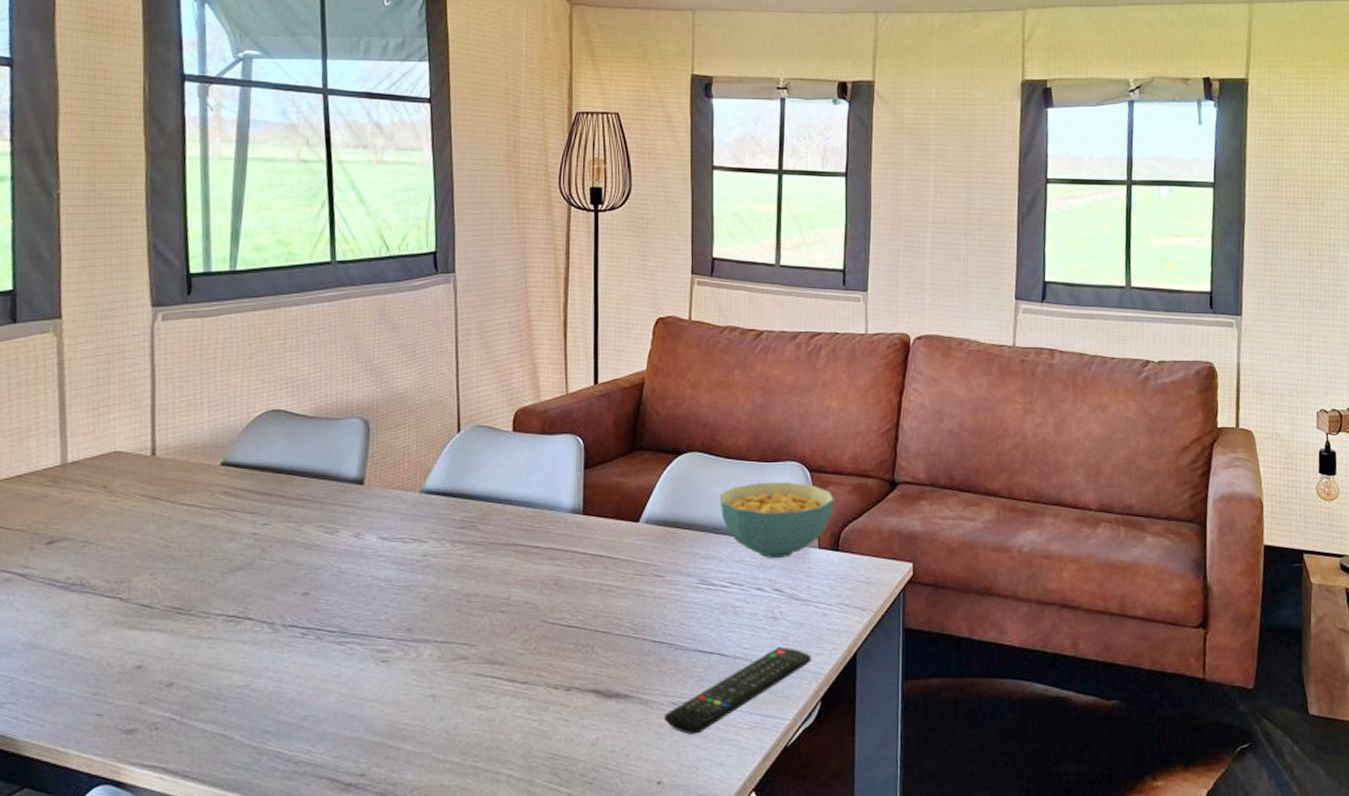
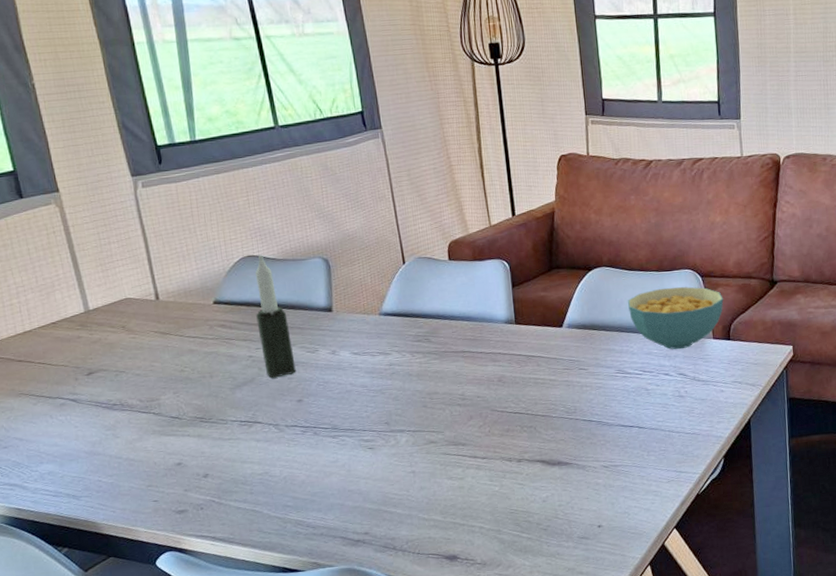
candle: none [269,410,308,563] -> present [255,255,296,378]
remote control: present [664,646,812,735] -> none [599,418,714,489]

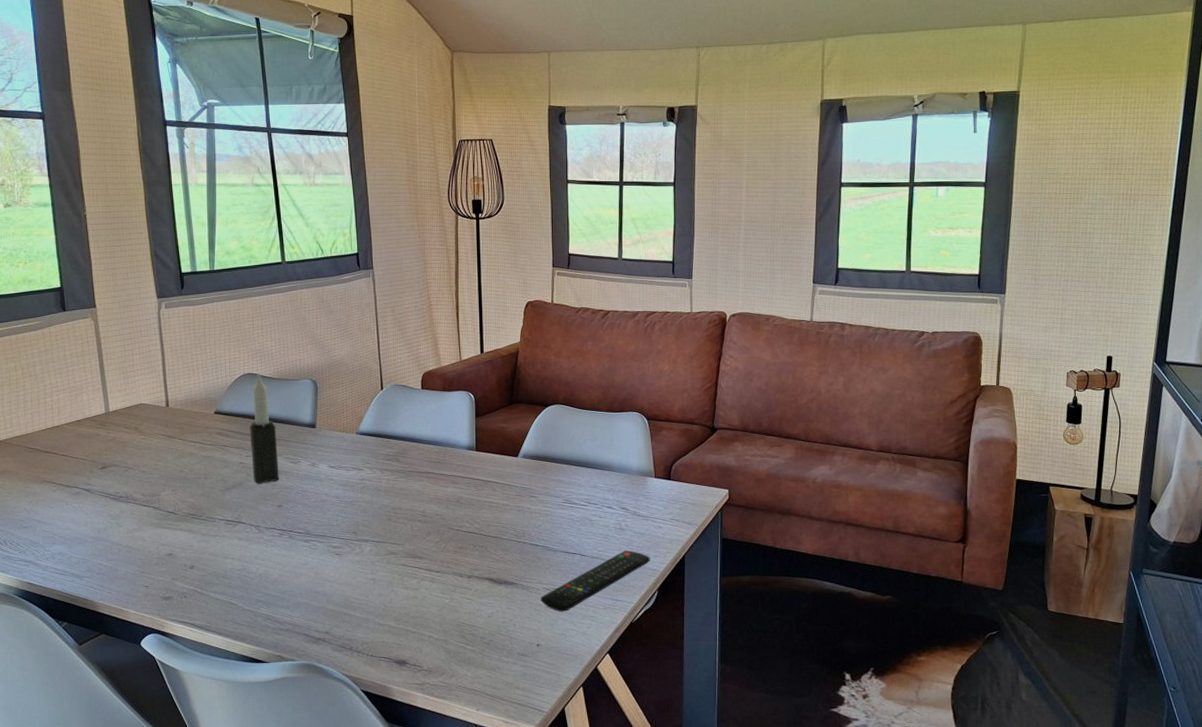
remote control: none [599,418,714,489] -> present [541,550,650,612]
cereal bowl: present [627,286,724,350] -> none [578,427,667,485]

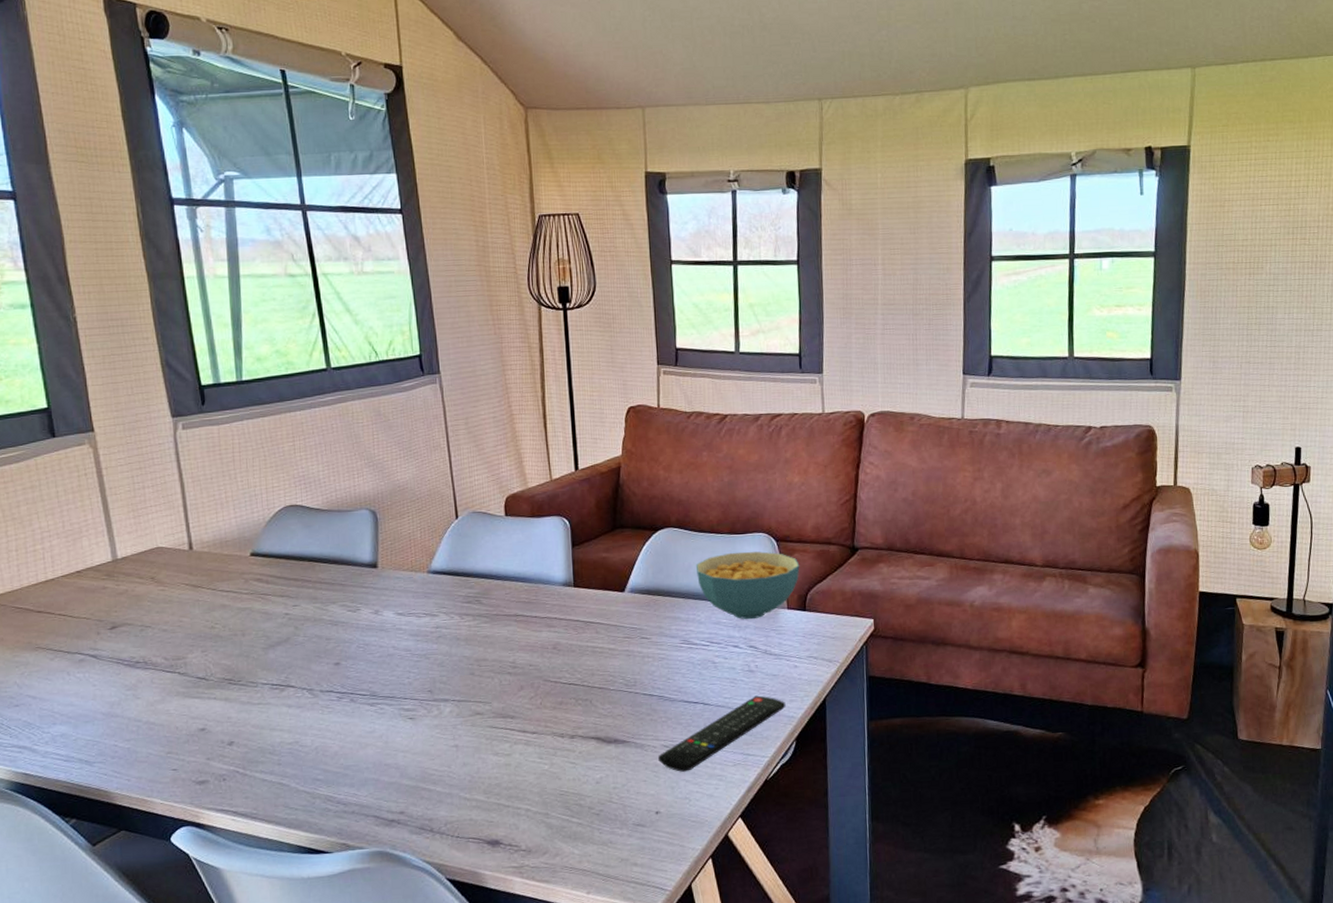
candle: present [250,373,279,484] -> none [295,504,335,638]
cereal bowl: none [578,427,667,485] -> present [695,551,800,620]

